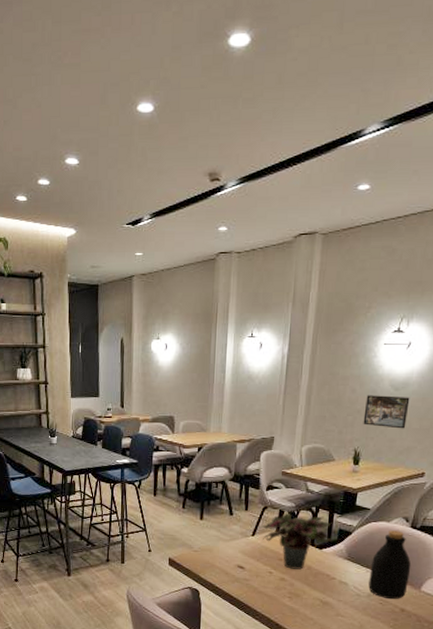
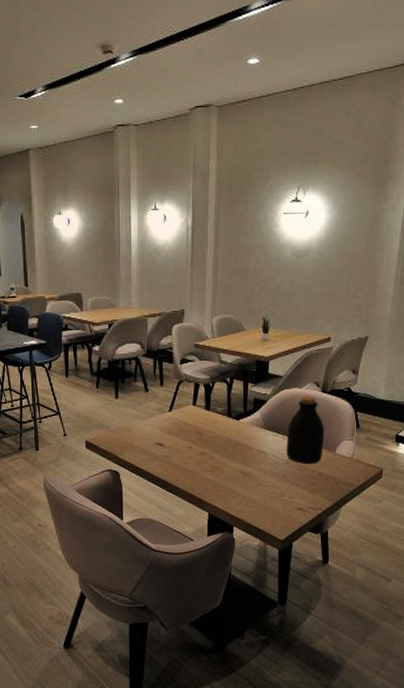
potted plant: present [256,512,333,570] -> none [173,385,249,442]
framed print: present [363,395,410,429] -> none [269,263,312,296]

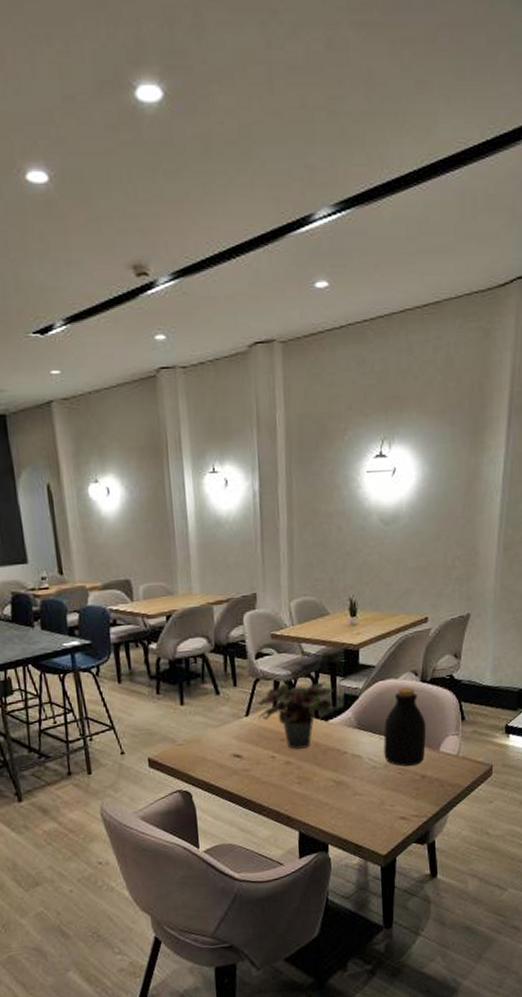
potted plant: none [173,385,249,442] -> present [250,682,339,749]

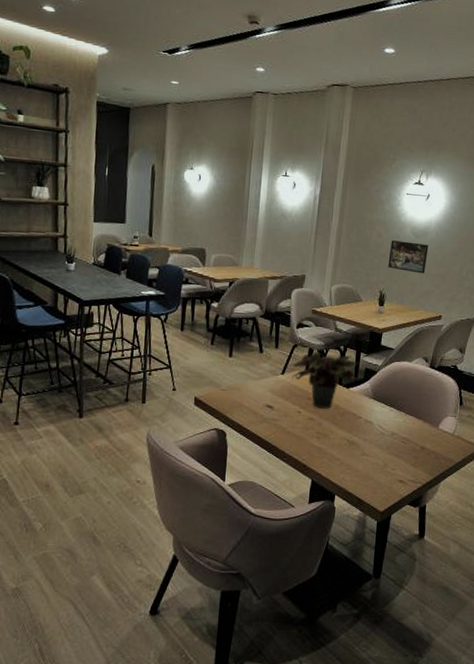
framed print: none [354,531,403,570] -> present [388,240,429,274]
bottle: present [383,687,427,767] -> none [392,370,430,438]

